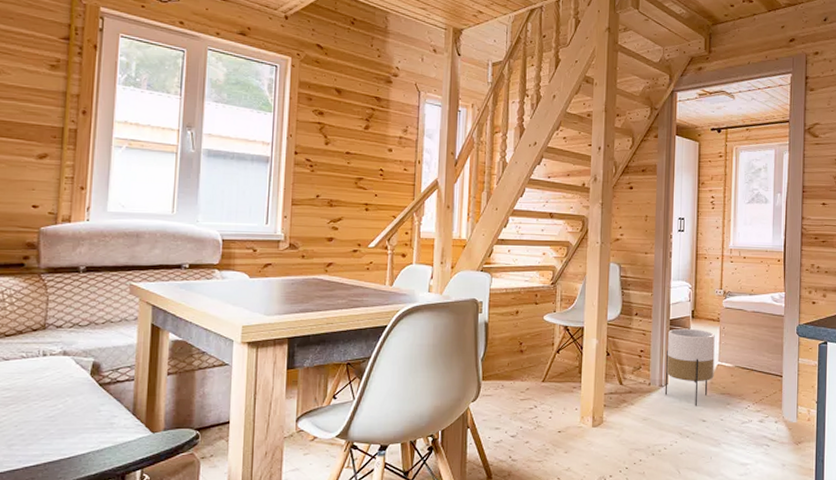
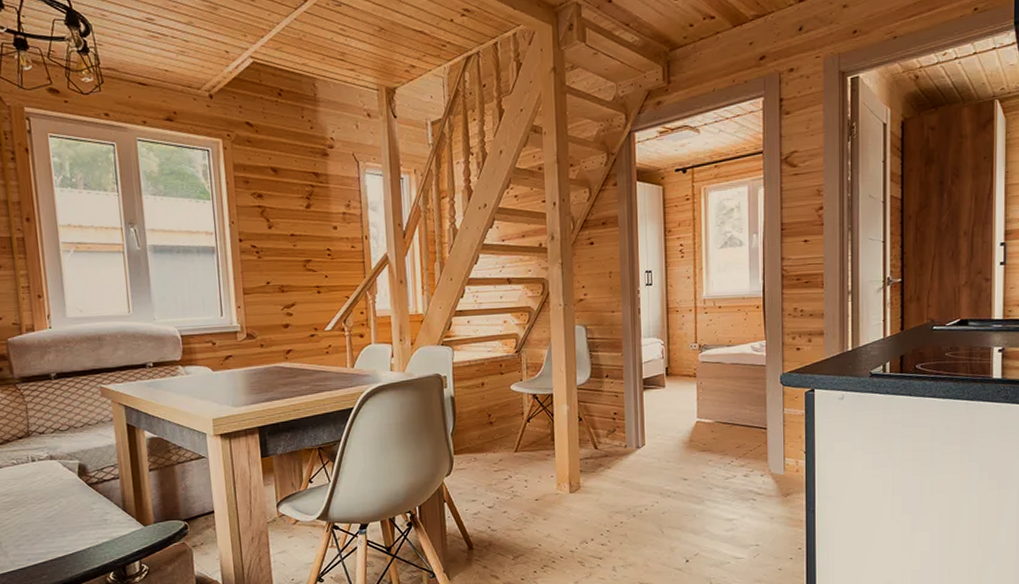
planter: present [664,328,715,406] -> none [641,386,693,465]

